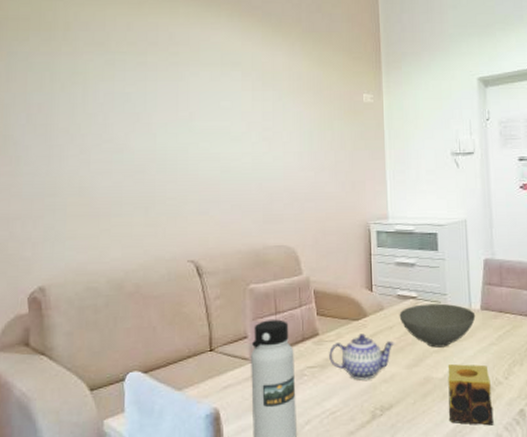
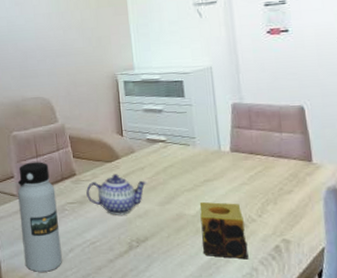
bowl: present [399,303,476,348] -> none [149,146,226,187]

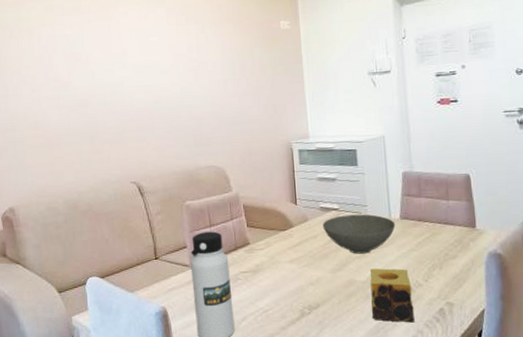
teapot: present [86,174,147,215] -> none [260,242,320,283]
bowl: none [149,146,226,187] -> present [322,214,396,254]

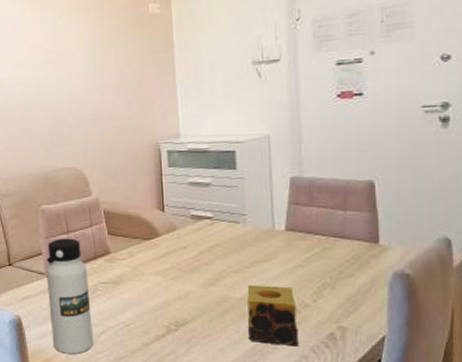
bowl: present [322,214,396,254] -> none [193,224,280,268]

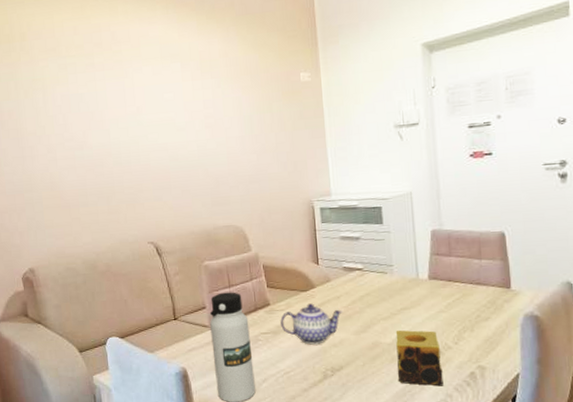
teapot: none [121,253,189,297] -> present [280,303,343,345]

